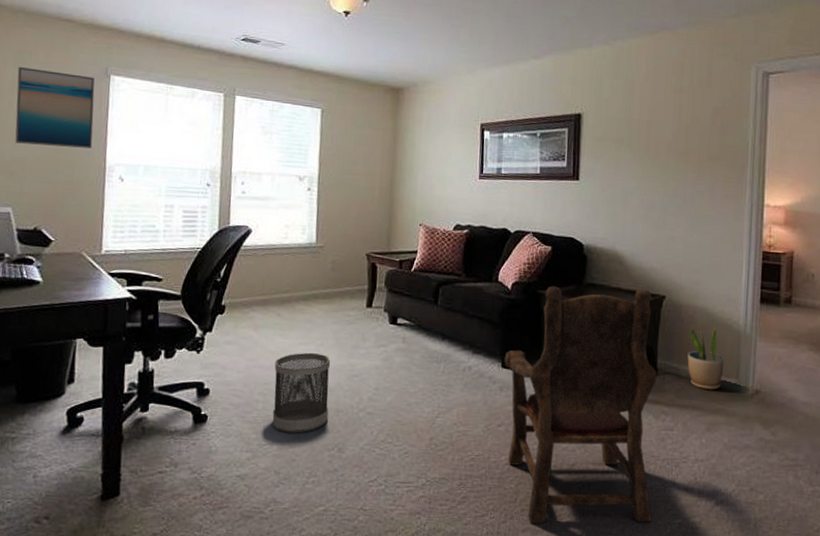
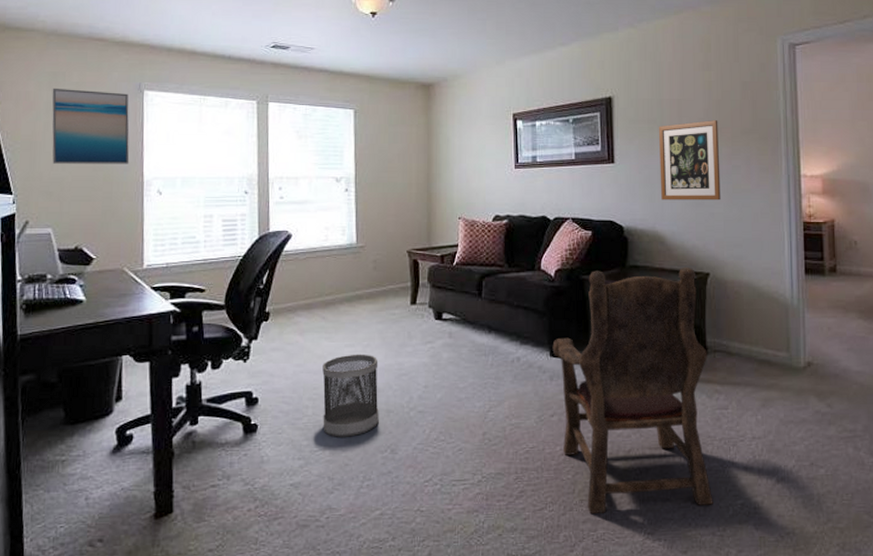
wall art: none [623,144,686,225] -> present [658,120,721,201]
potted plant: present [687,327,724,390] -> none [736,301,774,366]

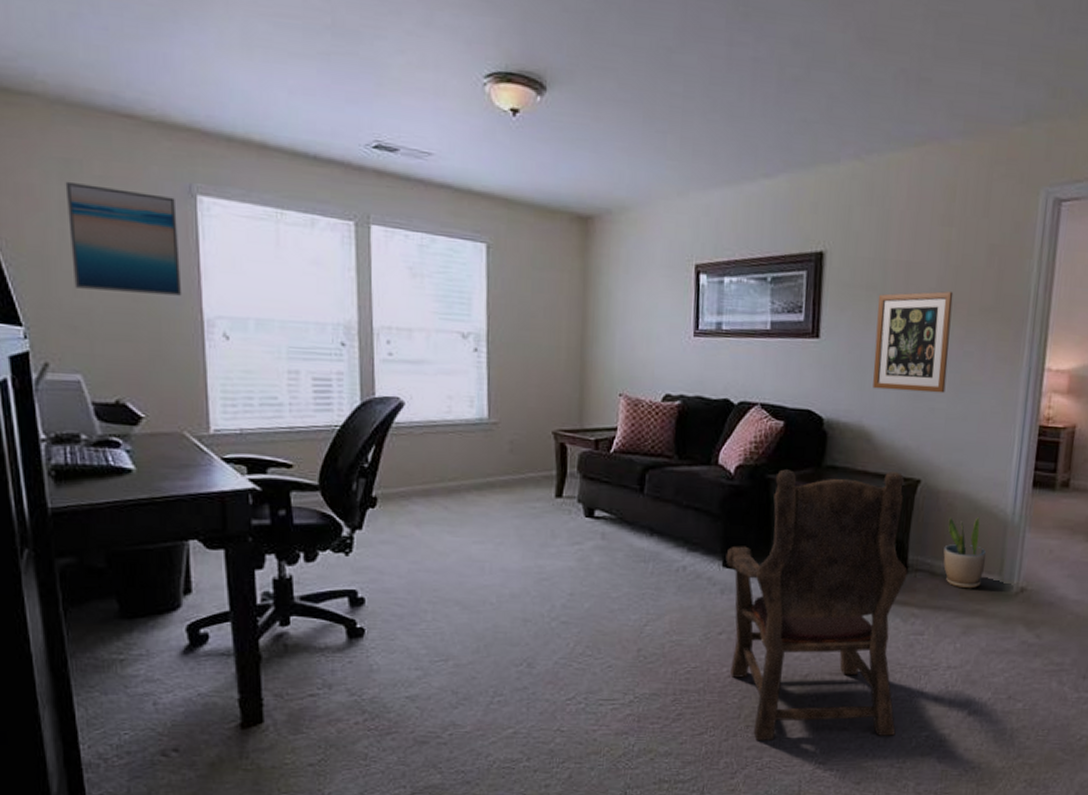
wastebasket: present [322,354,379,437] -> none [444,552,514,647]
potted plant: none [736,301,774,366] -> present [943,516,987,589]

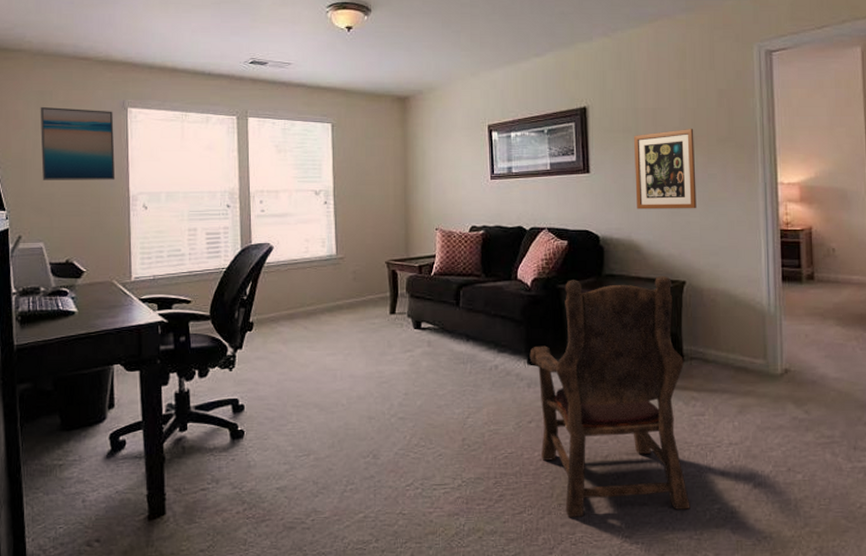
potted plant: present [943,516,987,589] -> none [713,309,751,373]

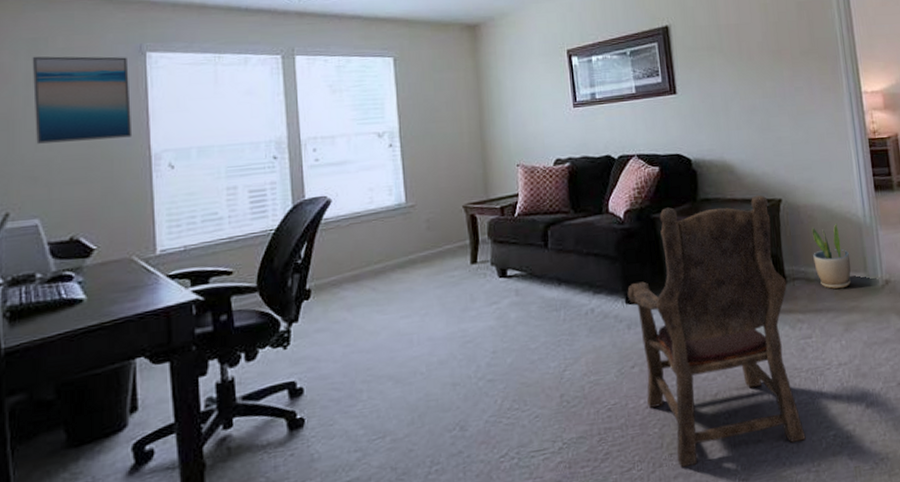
wall art: present [633,129,697,210] -> none [718,43,786,129]
potted plant: none [713,309,751,373] -> present [811,223,851,289]

